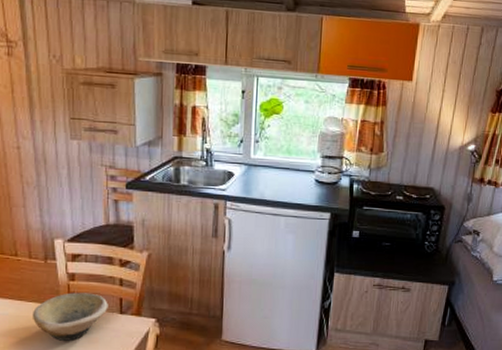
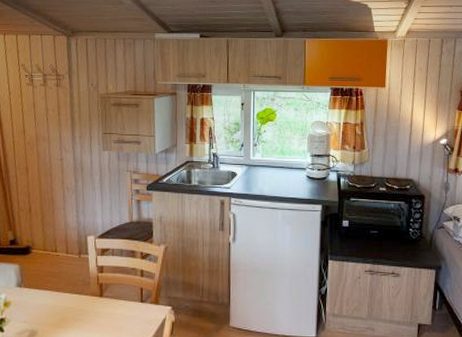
bowl: present [32,292,108,341] -> none [66,283,131,328]

